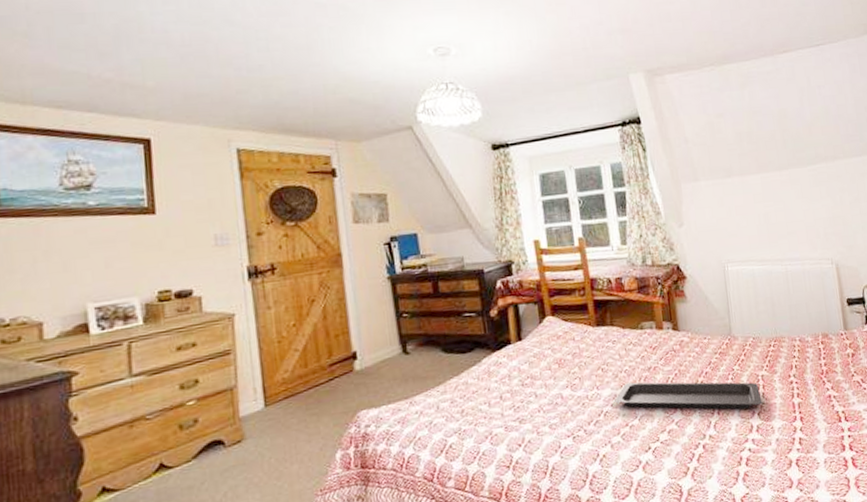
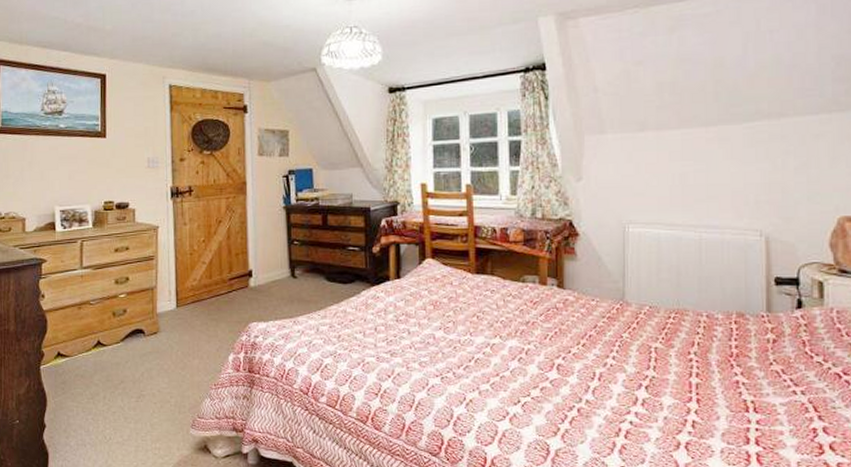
serving tray: present [615,382,762,410] -> none [487,334,652,380]

